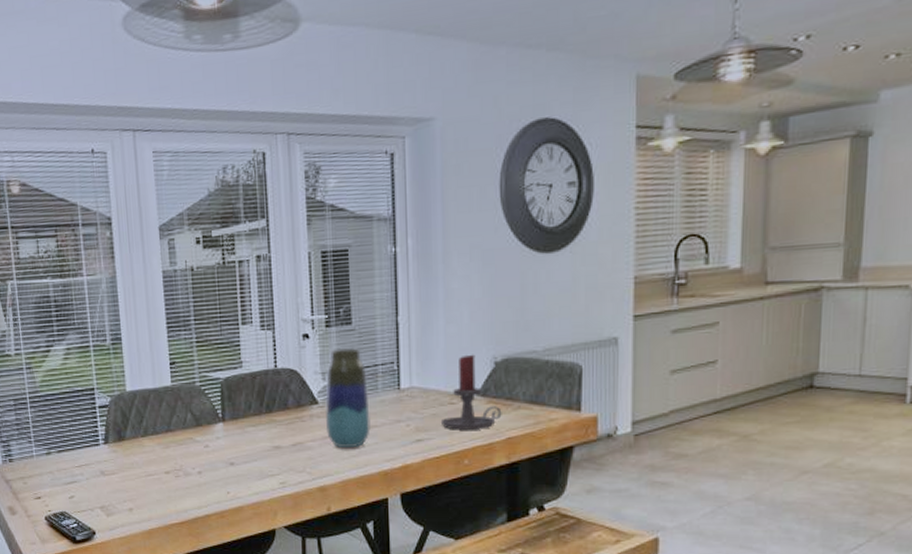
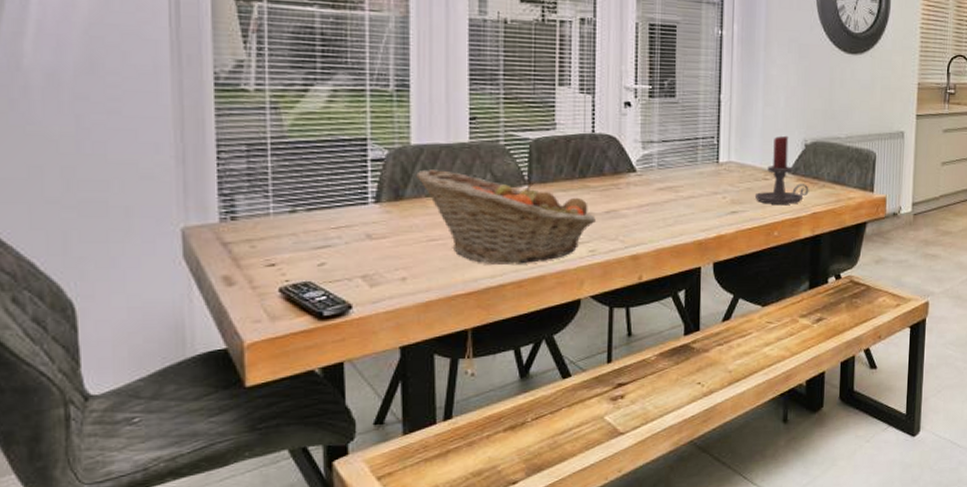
fruit basket: none [131,412,284,497] -> present [414,169,596,264]
vase: present [324,348,370,449] -> none [642,119,688,218]

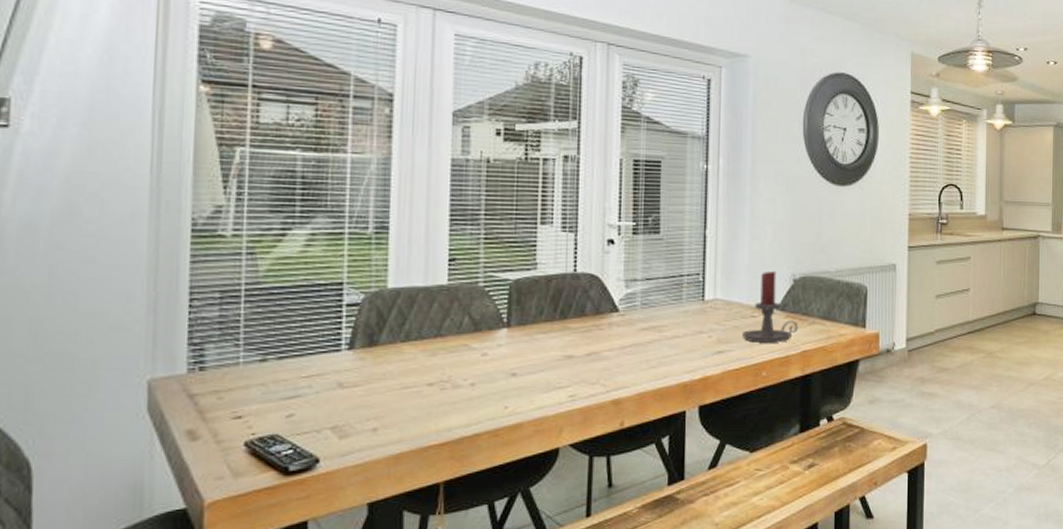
fruit basket: present [414,169,596,264] -> none [390,313,576,413]

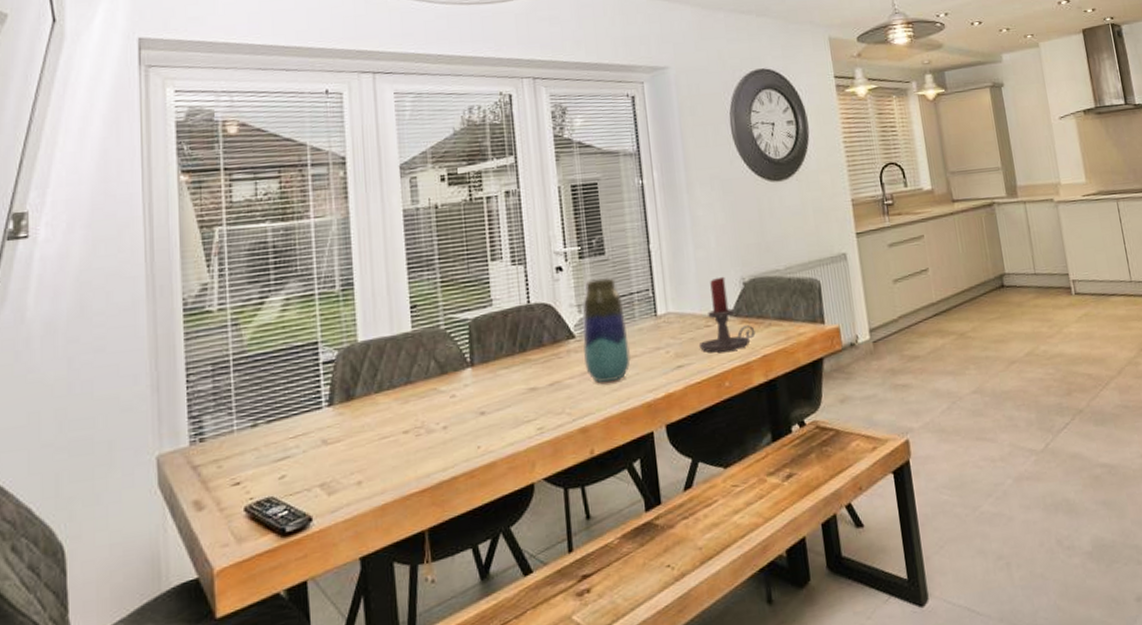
vase: none [624,257,673,359] -> present [581,277,631,383]

